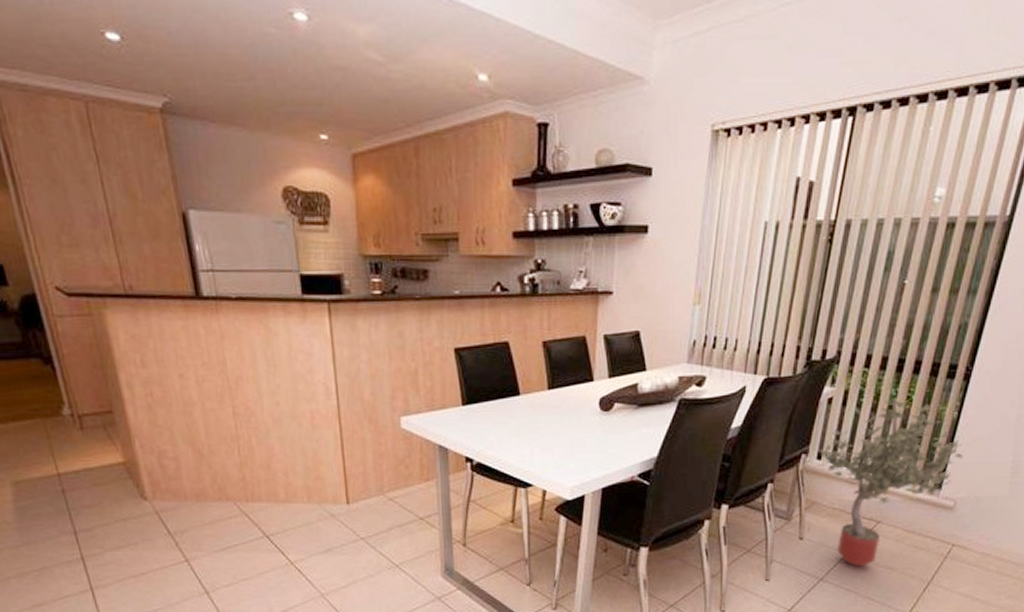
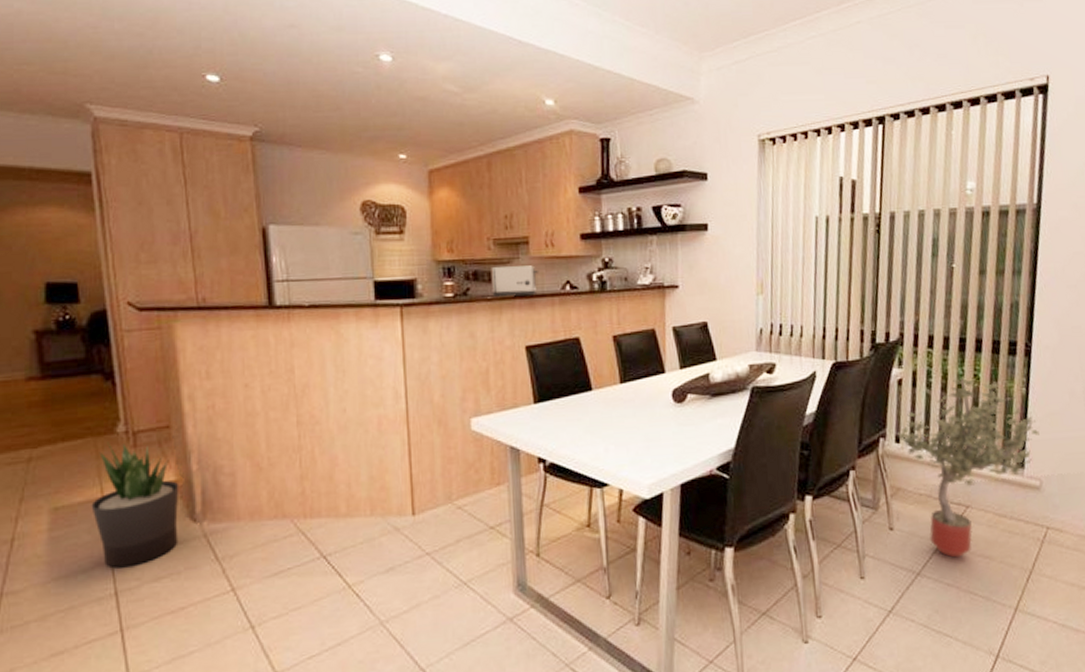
planter: none [48,423,133,537] -> present [91,442,179,568]
toaster: none [419,263,469,297] -> present [491,265,539,297]

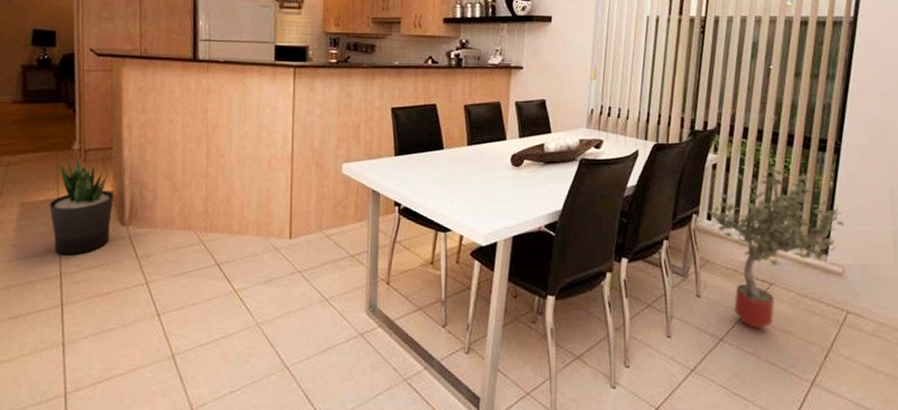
toaster: present [491,265,539,297] -> none [367,40,408,67]

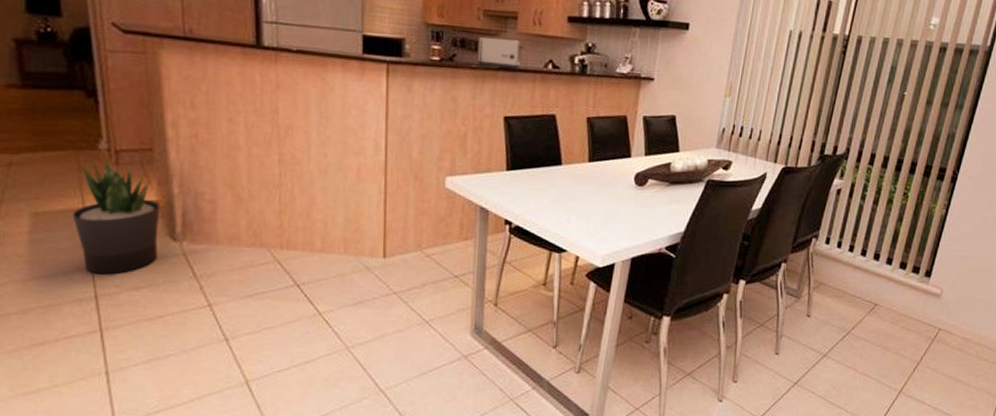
toaster: none [367,40,408,67] -> present [477,36,525,70]
potted tree: present [708,168,844,329] -> none [827,194,949,345]

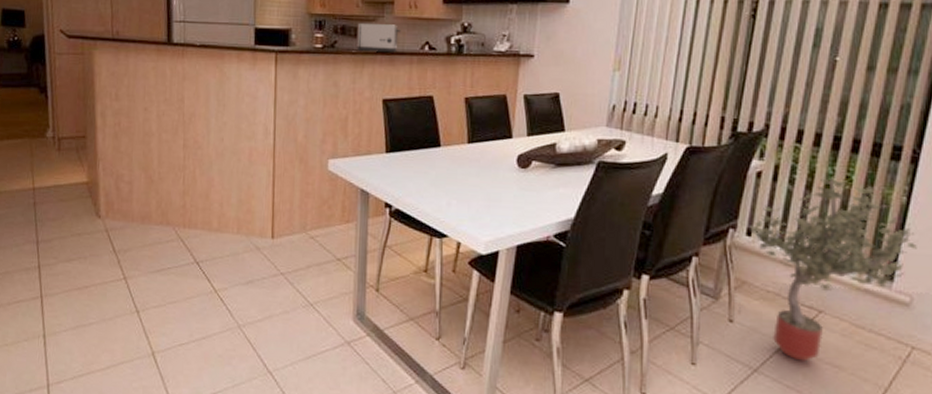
planter: present [72,156,161,275] -> none [25,143,90,247]
potted tree: none [827,194,949,345] -> present [748,178,917,361]

